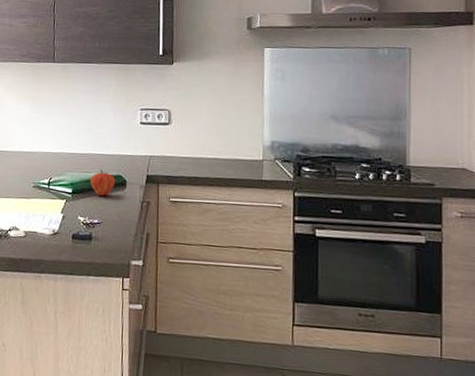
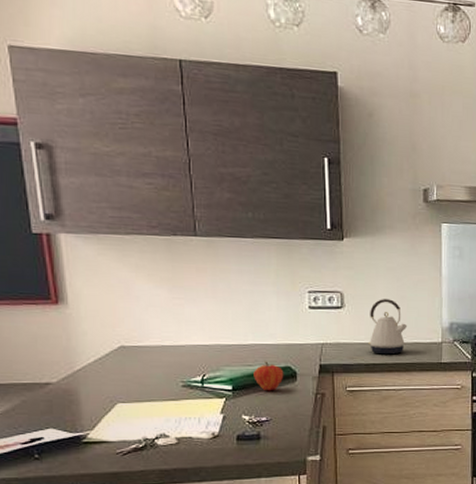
kettle: none [192,117,230,170] -> present [368,299,408,355]

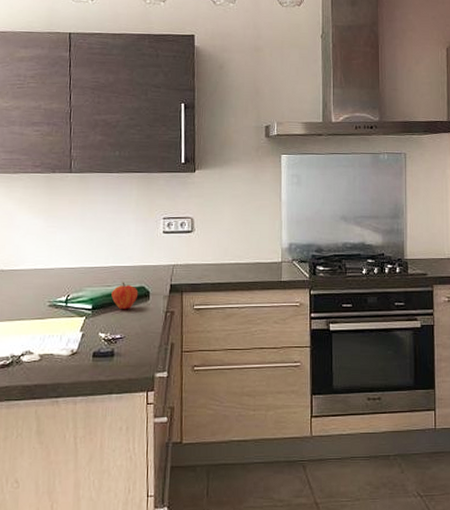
kettle: present [368,299,408,355] -> none [215,223,251,274]

